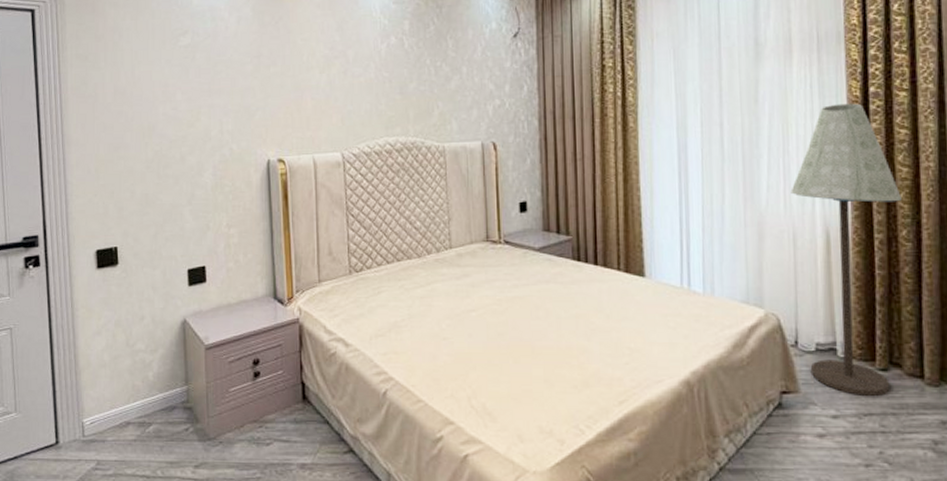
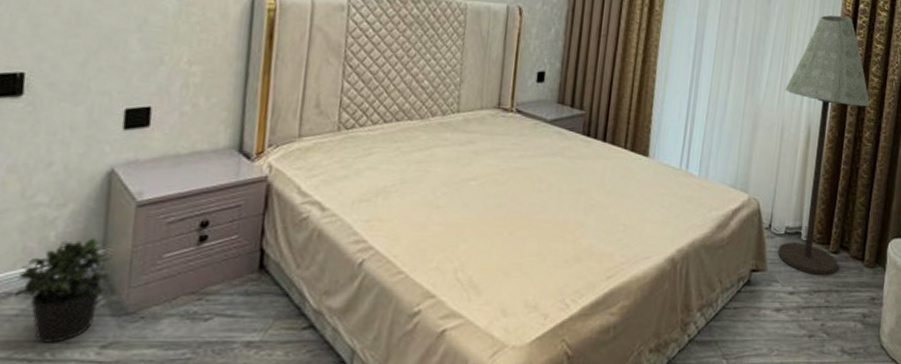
potted plant: none [132,376,194,463] -> present [14,238,113,343]

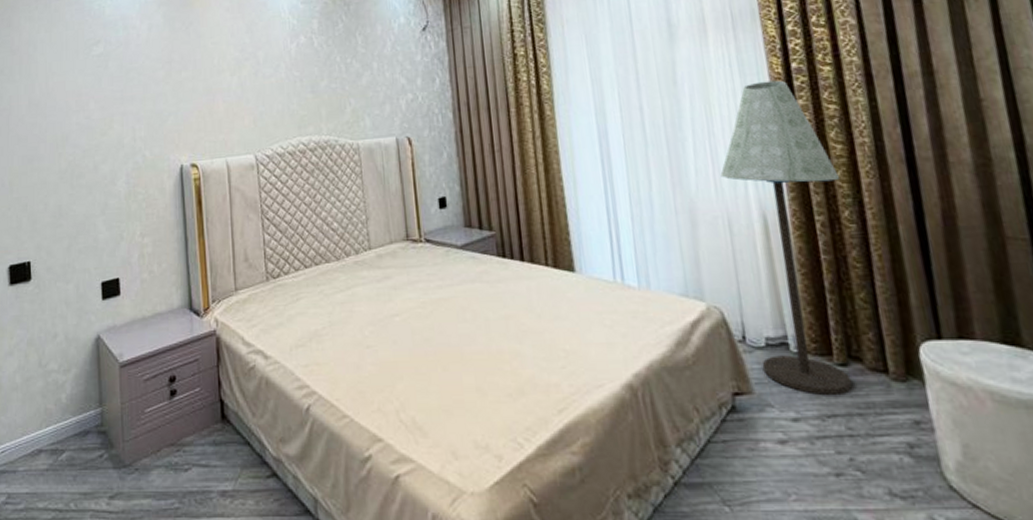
potted plant: present [14,238,113,343] -> none [44,398,108,494]

